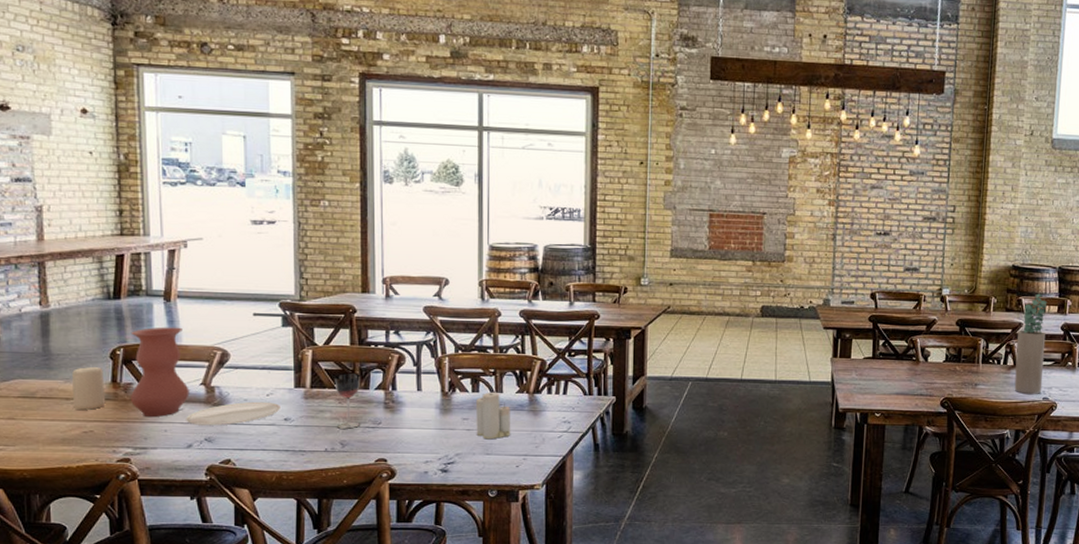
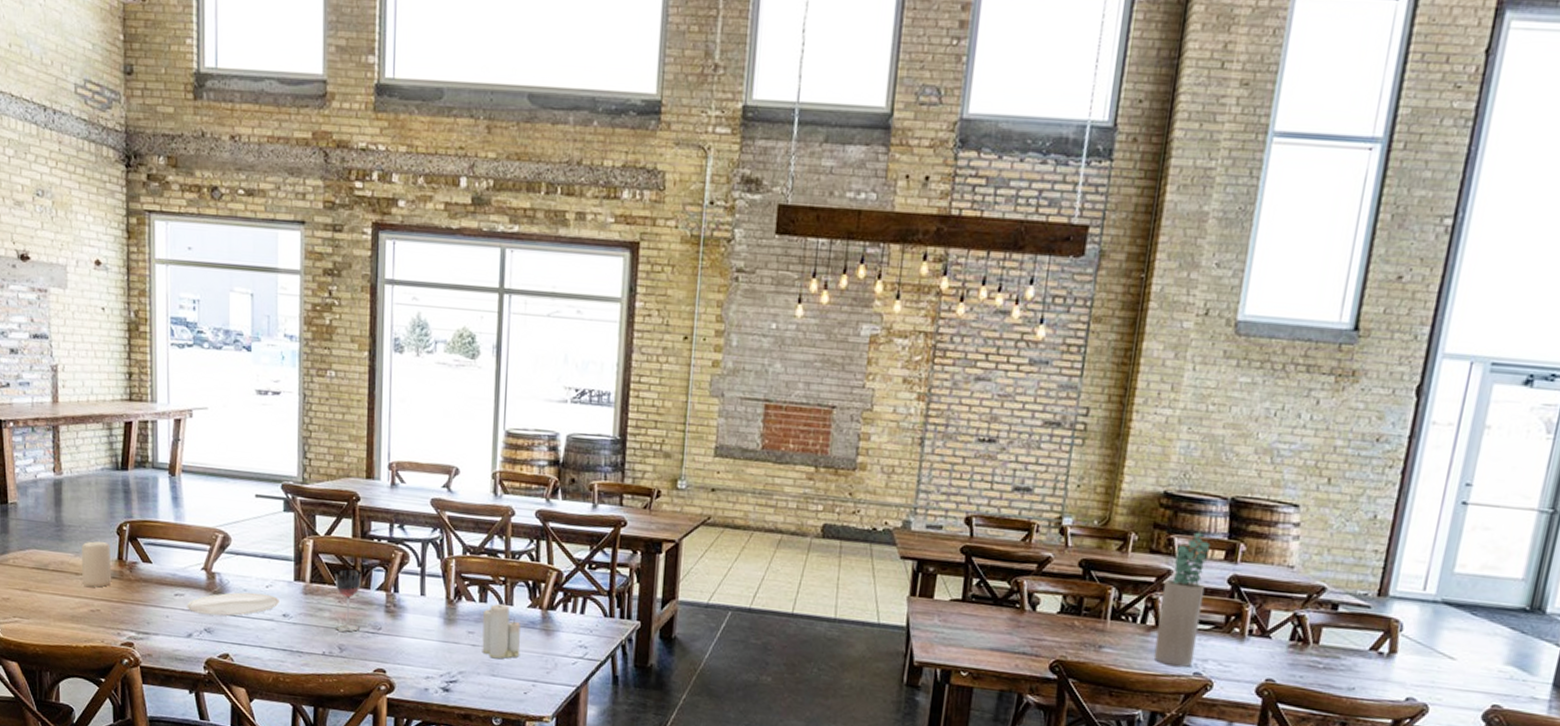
vase: present [130,327,190,418] -> none [134,503,191,601]

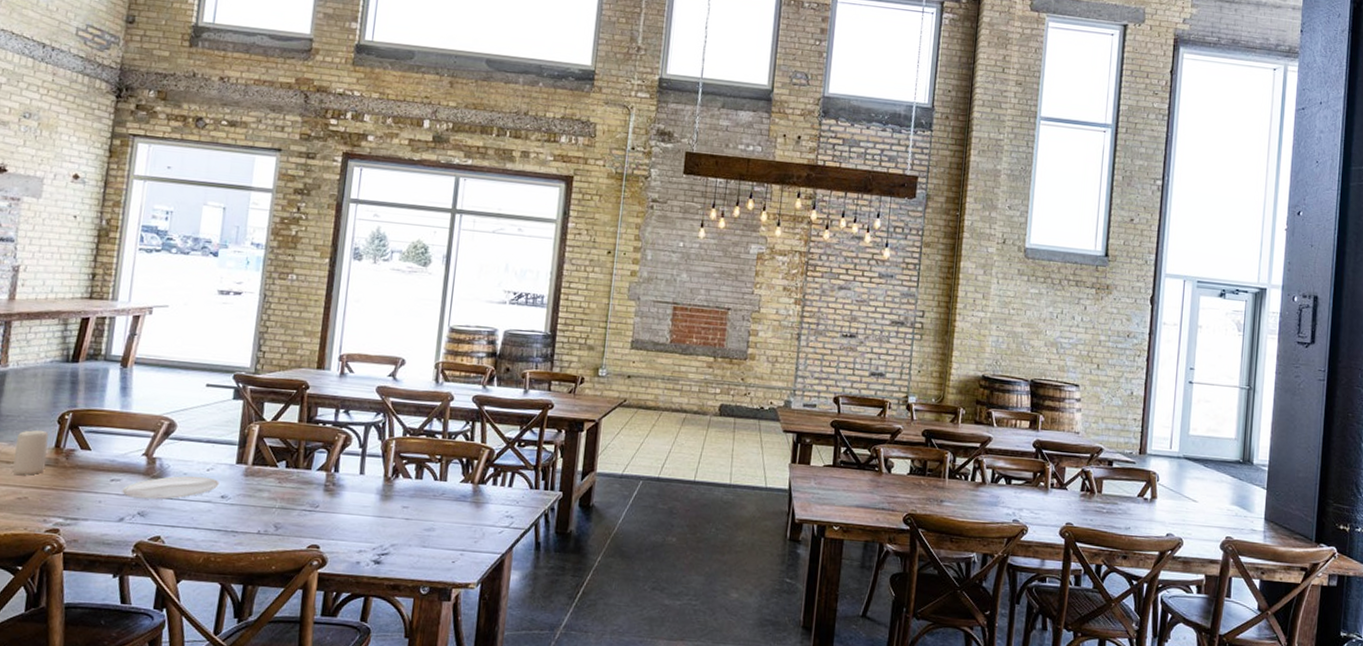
wineglass: present [335,569,362,632] -> none [273,452,305,511]
candle: present [482,602,521,659] -> none [414,478,453,531]
vase: present [1153,525,1211,668] -> none [982,401,1019,516]

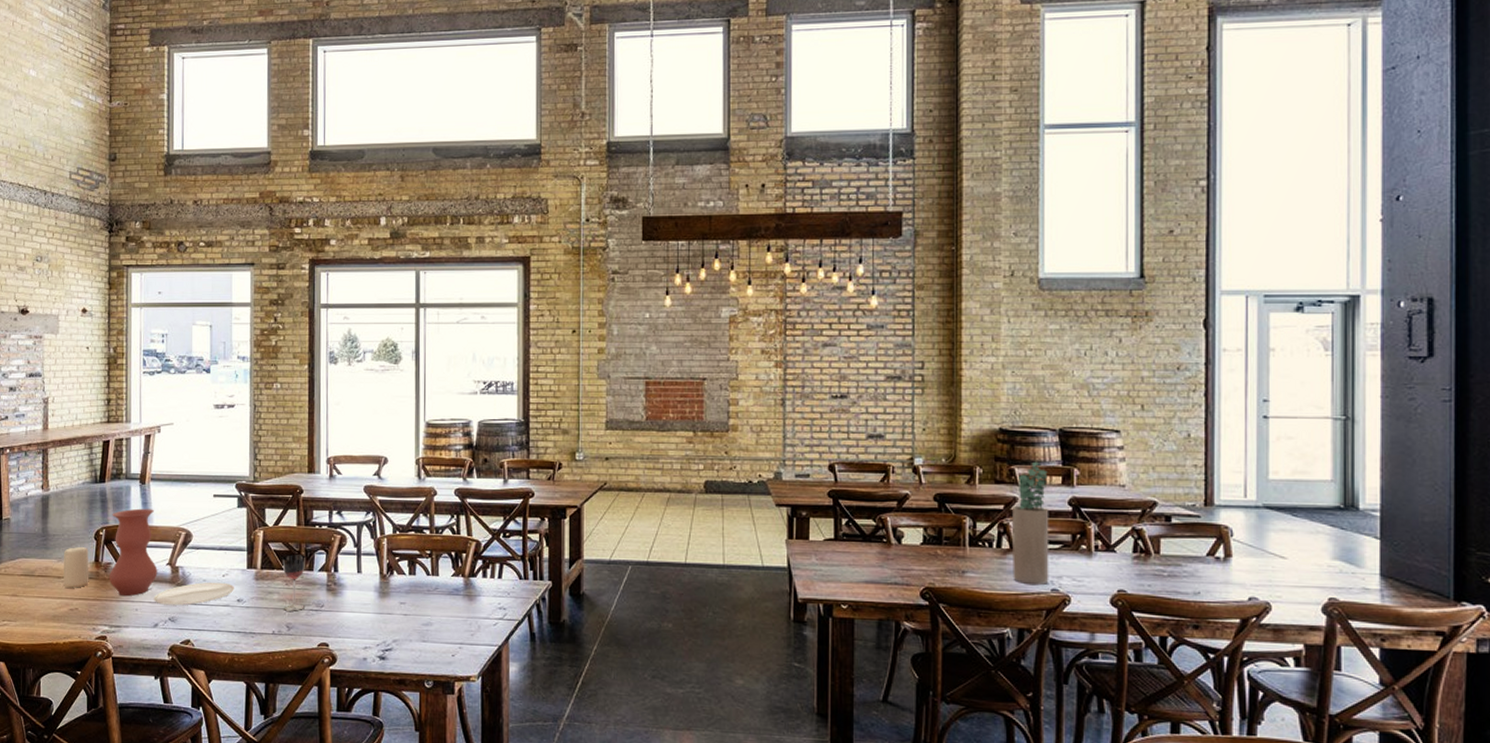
vase: none [69,393,134,487] -> present [108,508,158,597]
wineglass: none [273,452,305,511] -> present [282,554,306,611]
vase: none [982,401,1019,516] -> present [1013,455,1049,586]

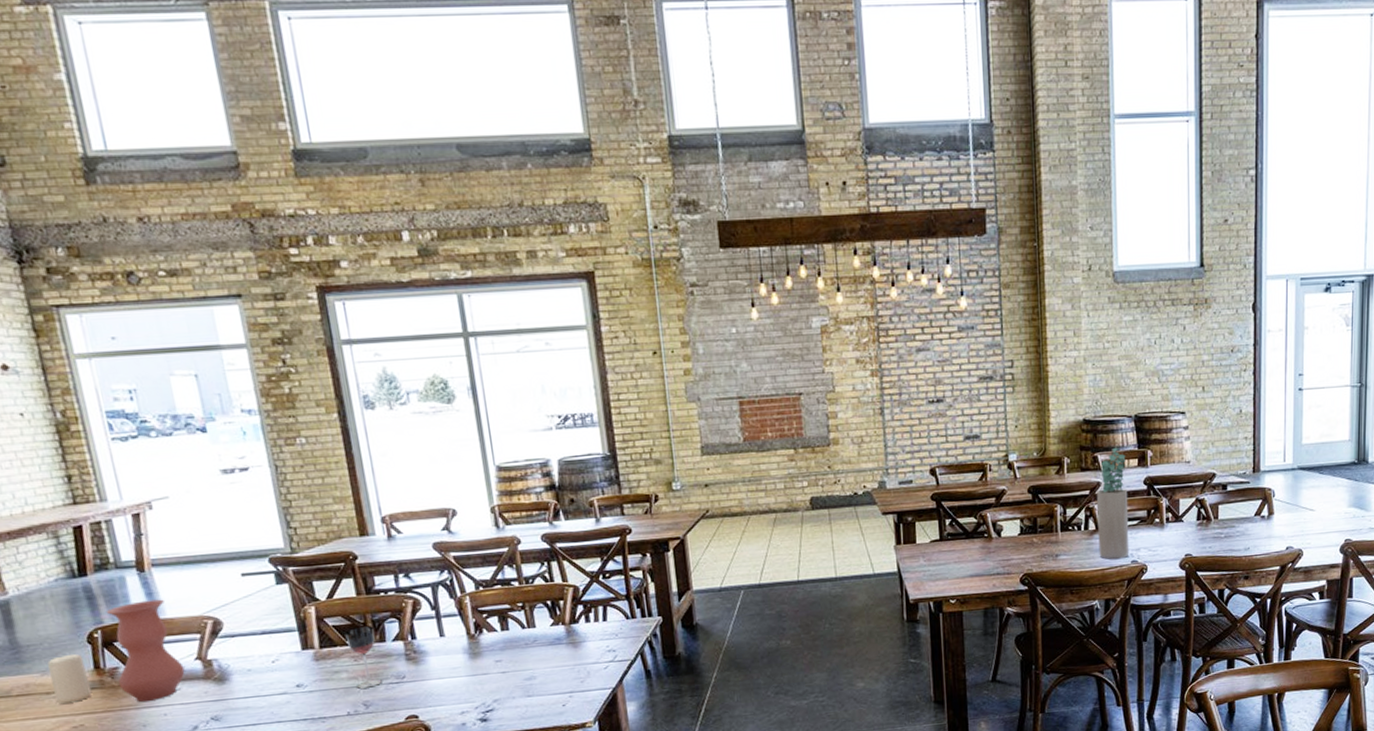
plate: present [154,582,234,606] -> none [185,669,290,705]

